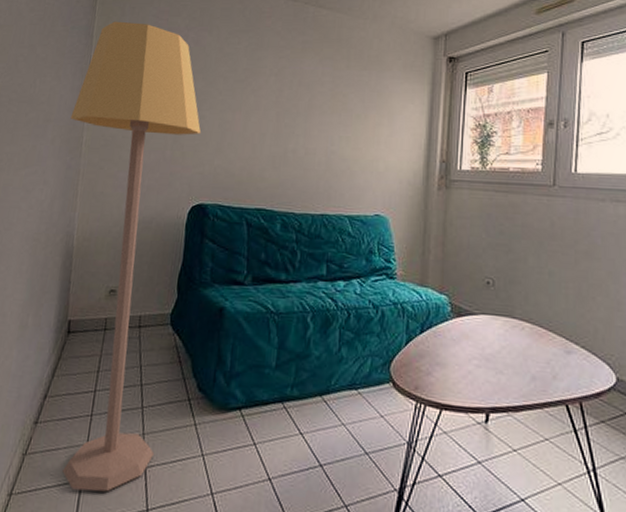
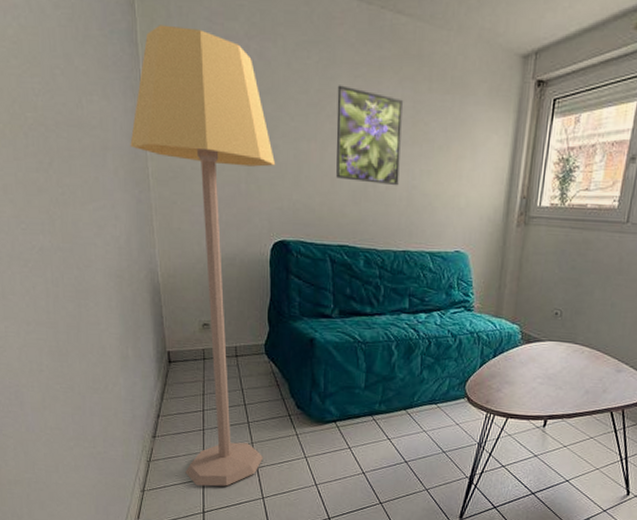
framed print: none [257,65,324,152] -> present [336,85,404,186]

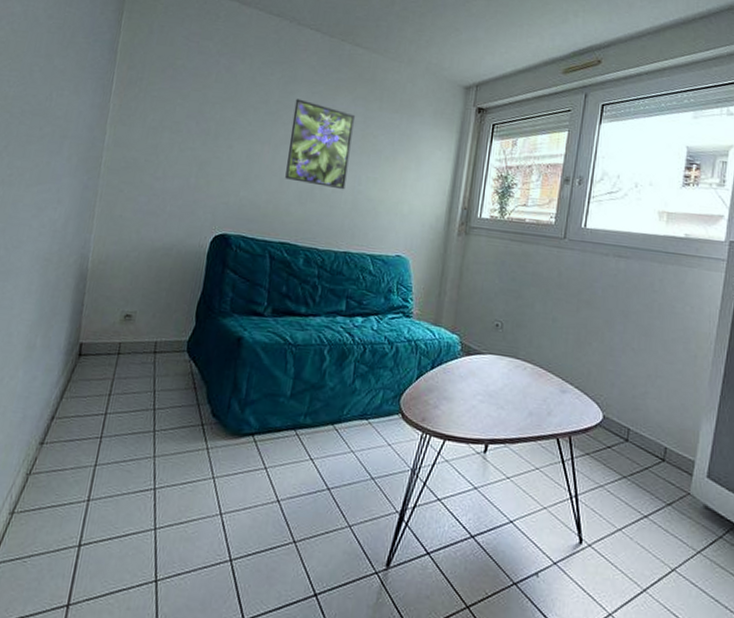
lamp: present [130,24,276,487] -> none [68,38,228,512]

